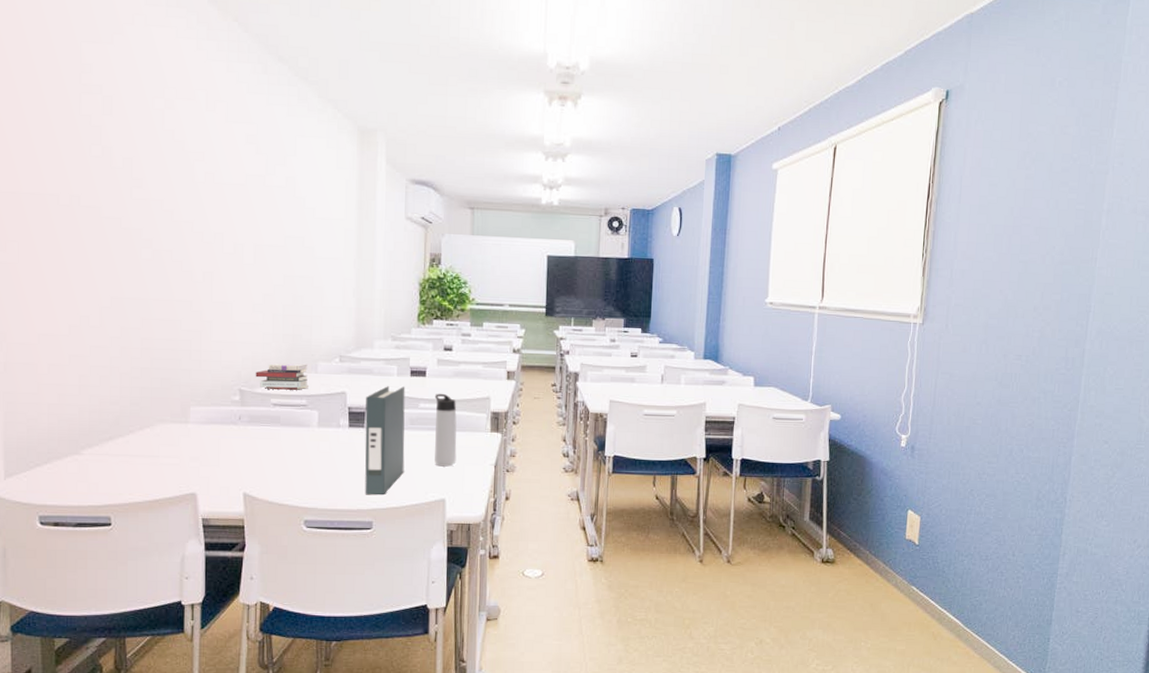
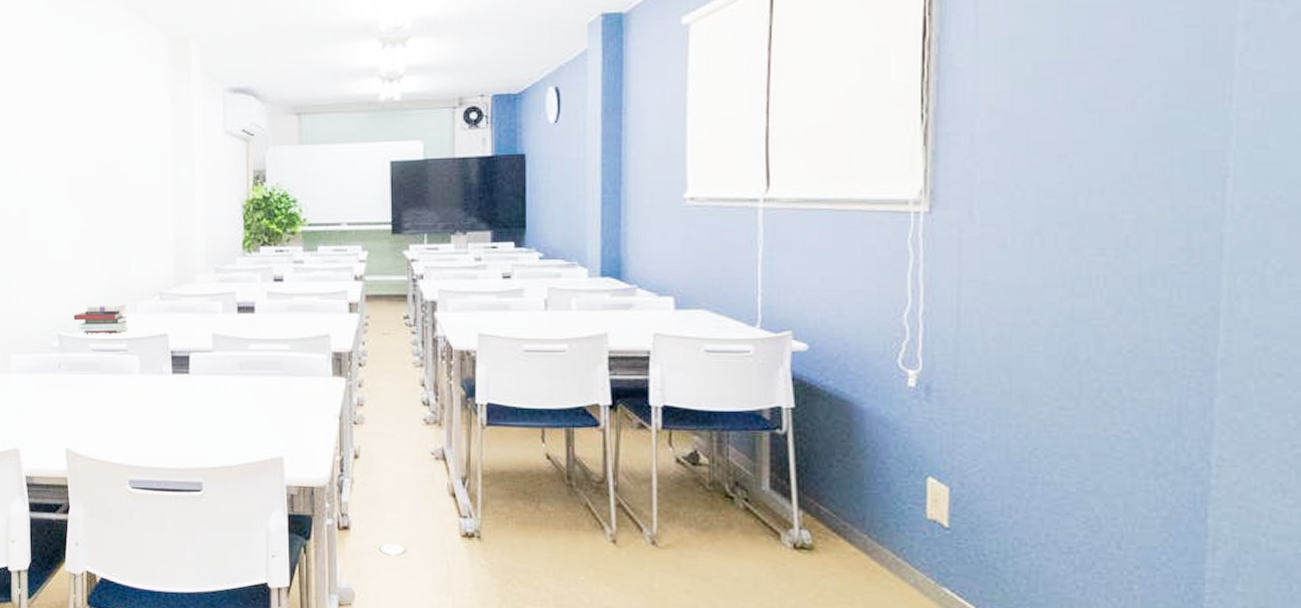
binder: present [365,385,405,495] -> none [190,324,235,452]
thermos bottle: present [434,393,457,467] -> none [265,331,294,418]

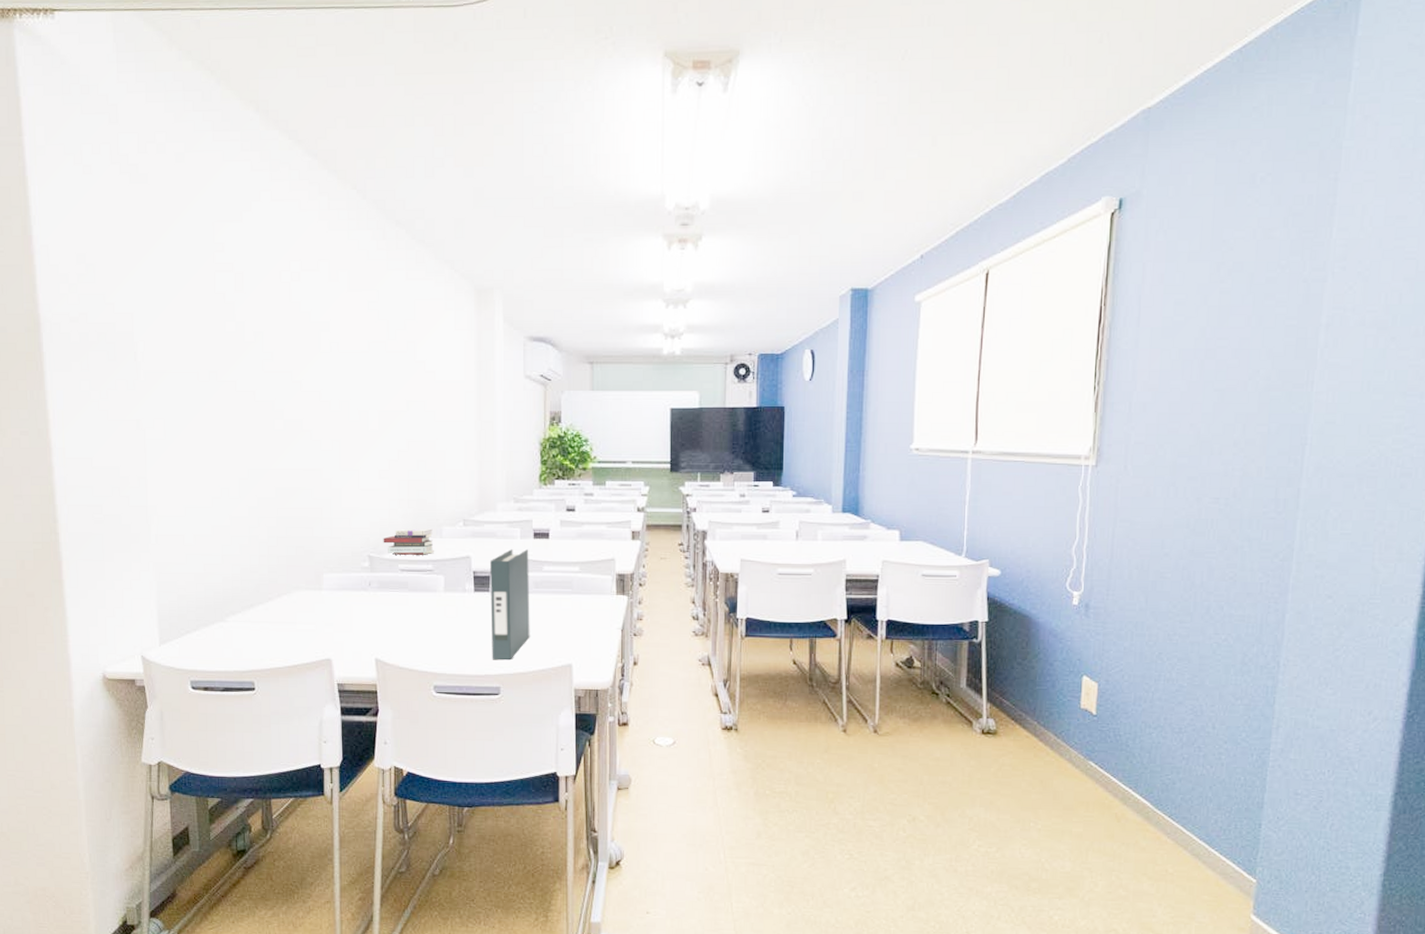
binder: none [190,324,235,452] -> present [490,548,530,660]

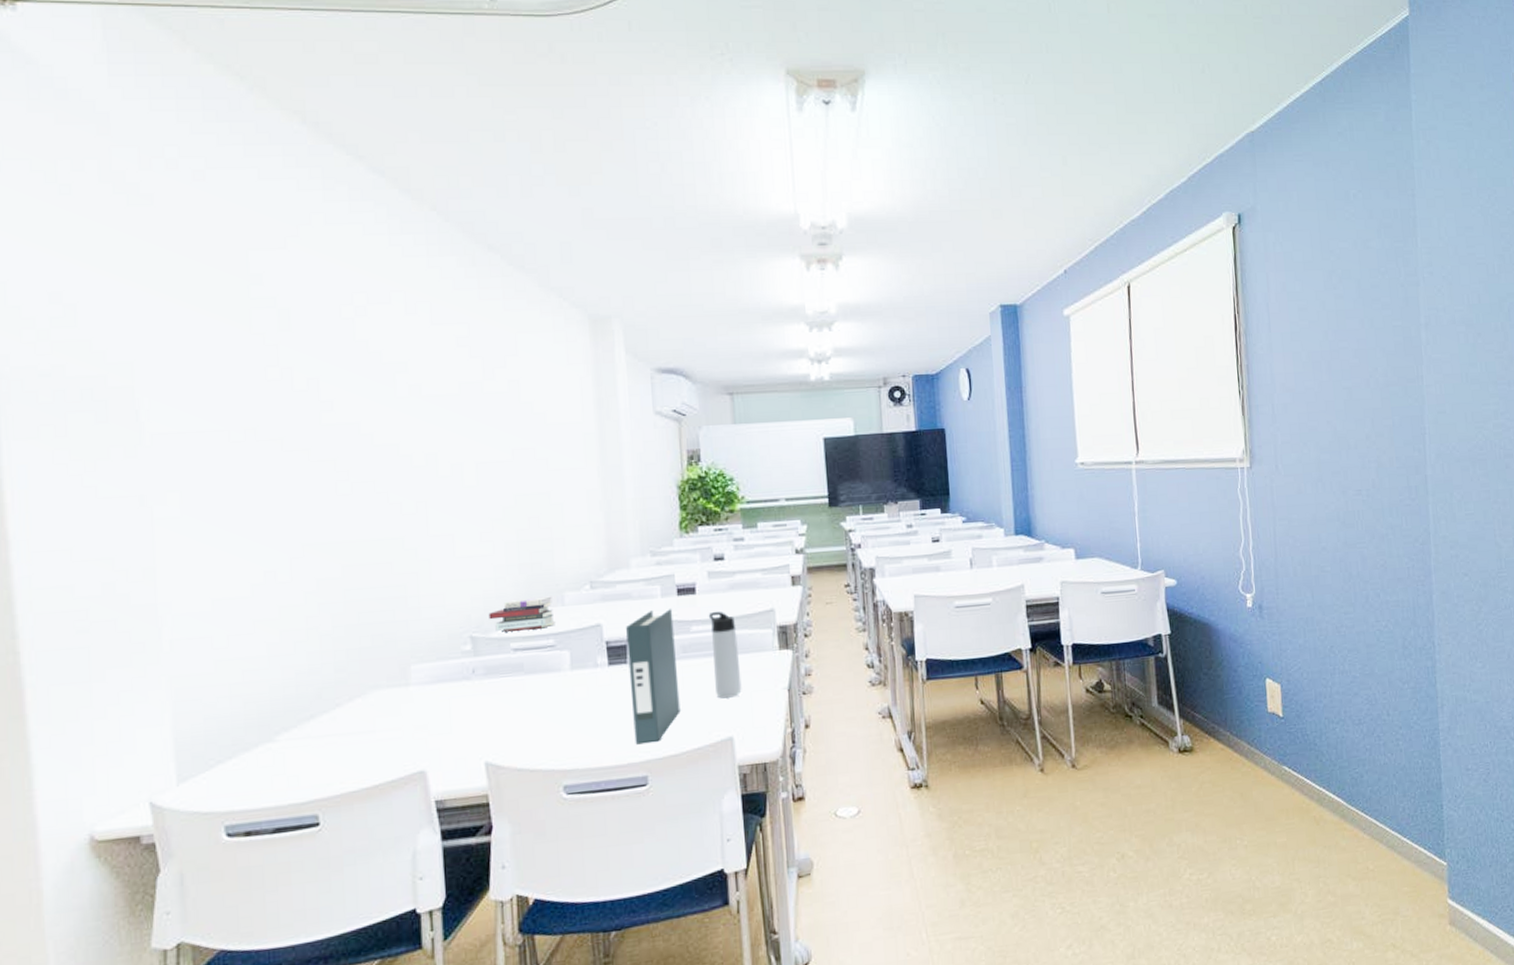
thermos bottle: none [558,555,582,631] -> present [708,611,742,699]

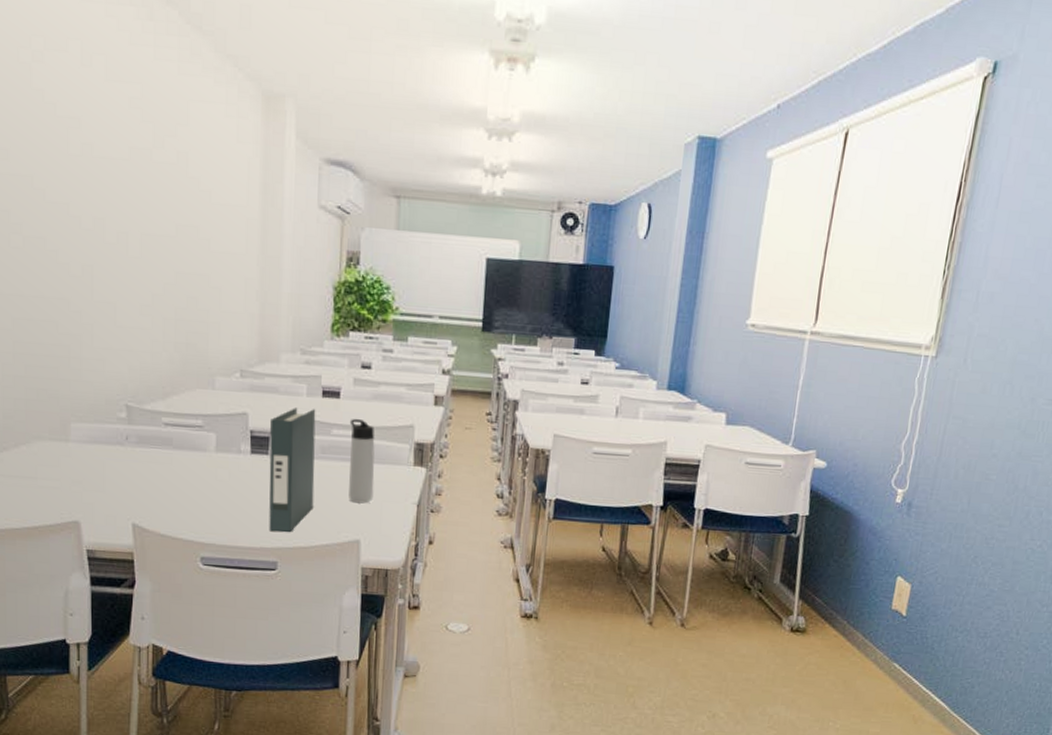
books: present [488,596,555,632] -> none [144,376,205,408]

